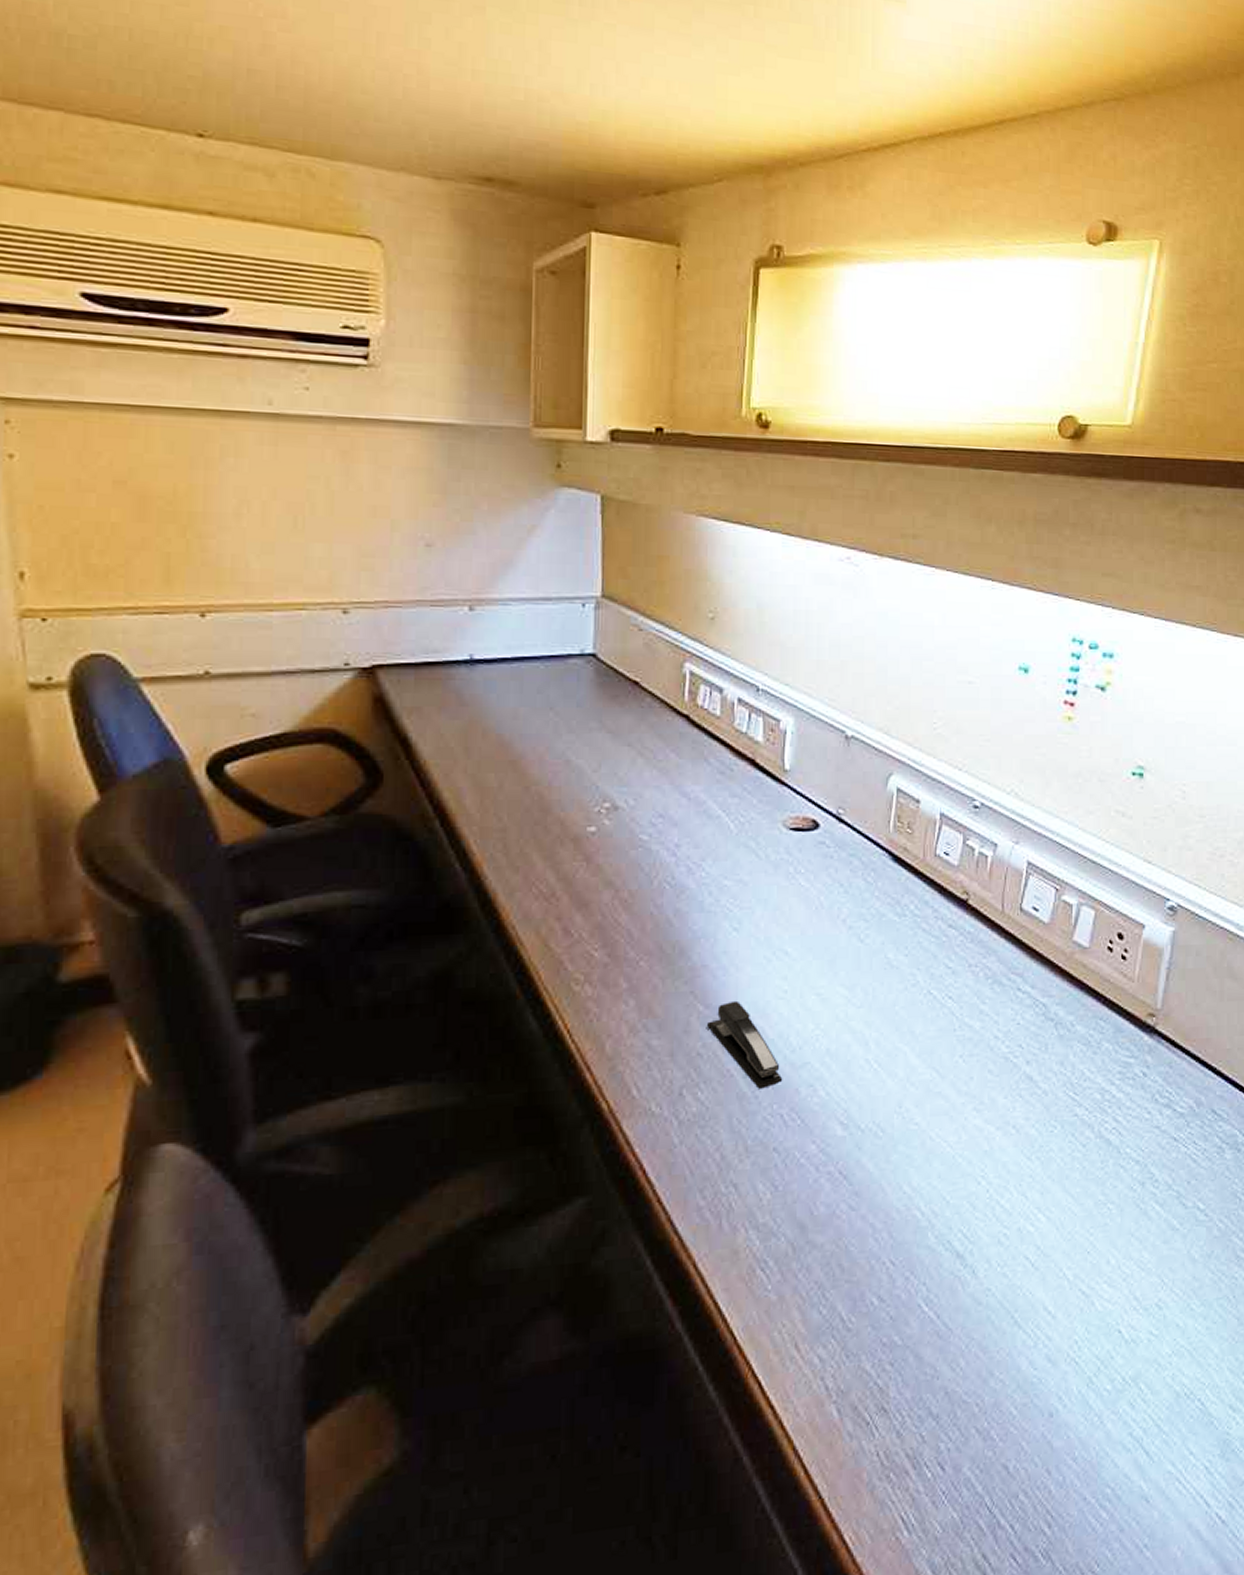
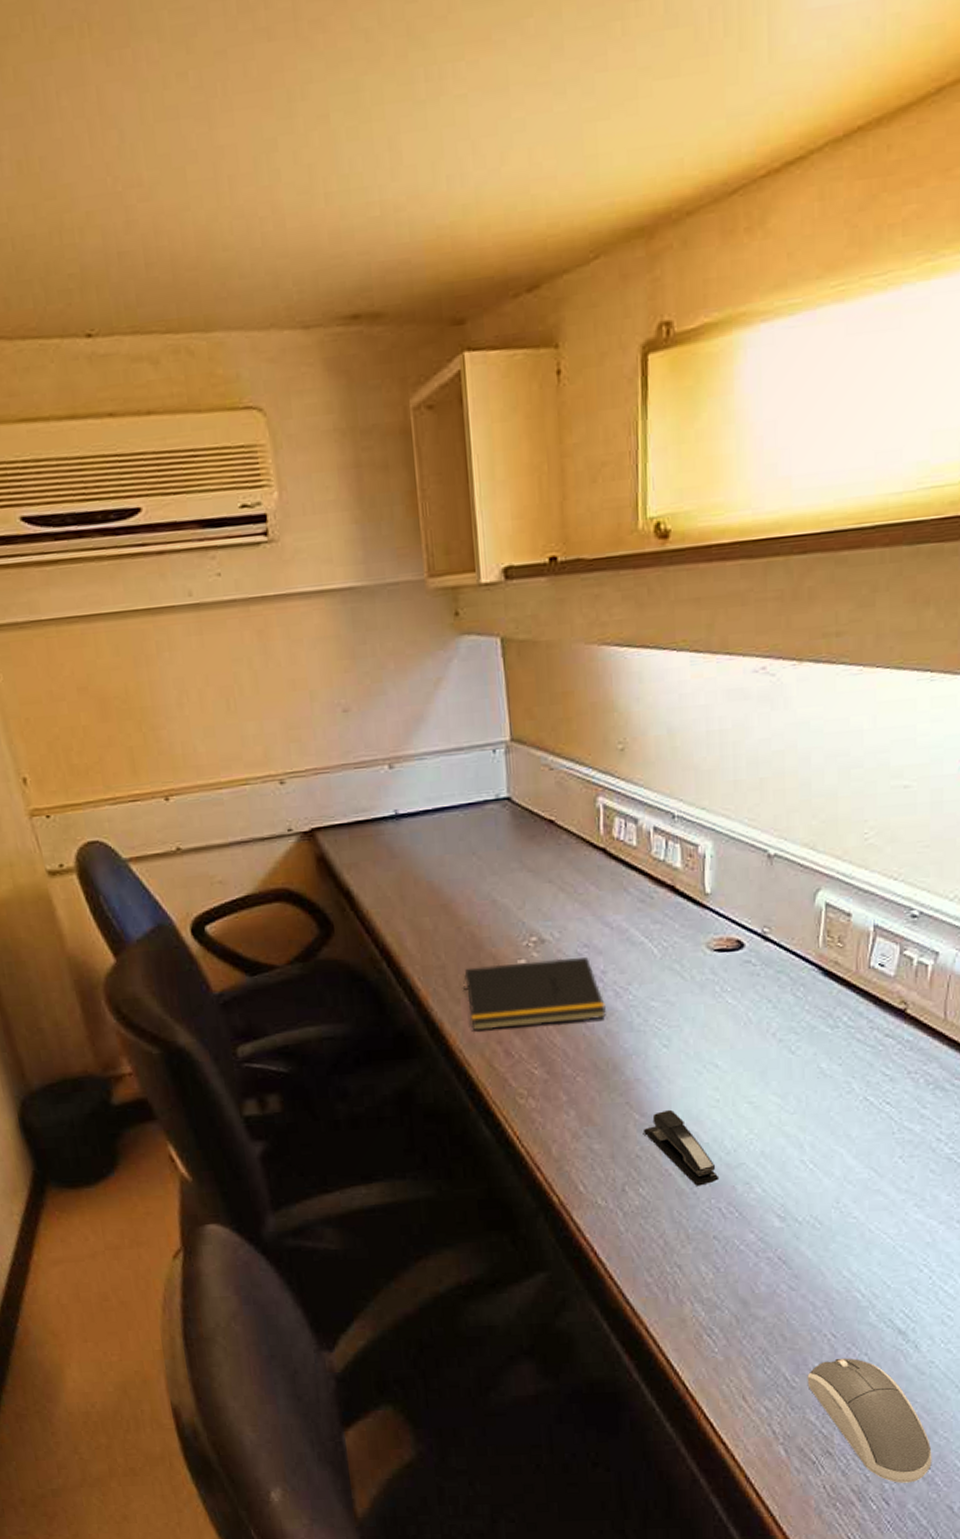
notepad: none [525,828,677,905] -> present [463,958,606,1031]
computer mouse: none [864,1289,988,1442] -> present [807,1358,932,1483]

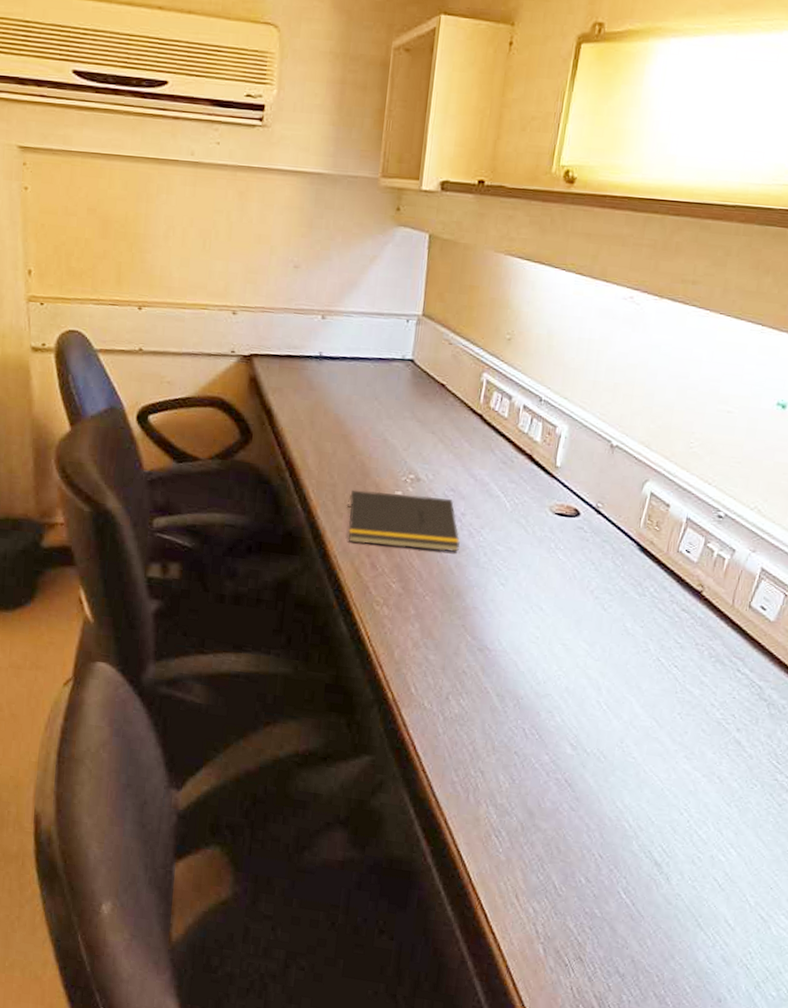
stapler: present [643,1109,720,1186] -> none [472,637,528,707]
computer mouse: present [807,1358,932,1483] -> none [572,876,667,999]

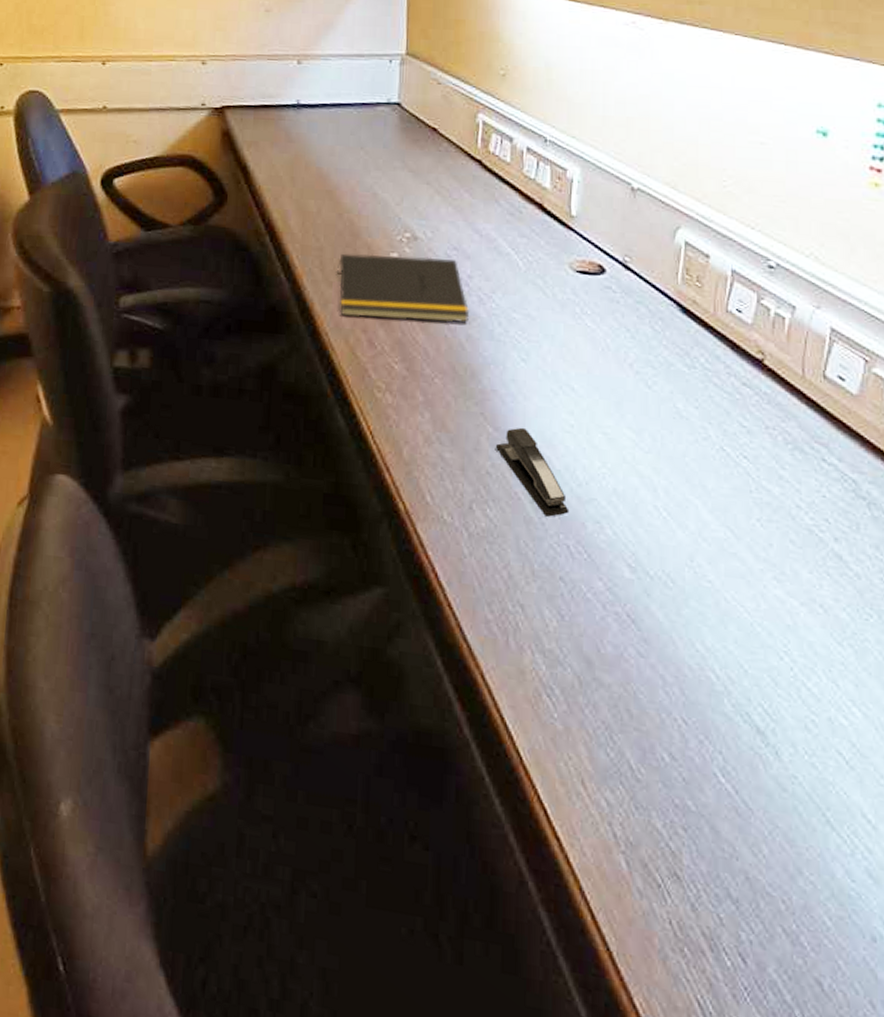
stapler: none [472,637,528,707] -> present [495,427,570,517]

